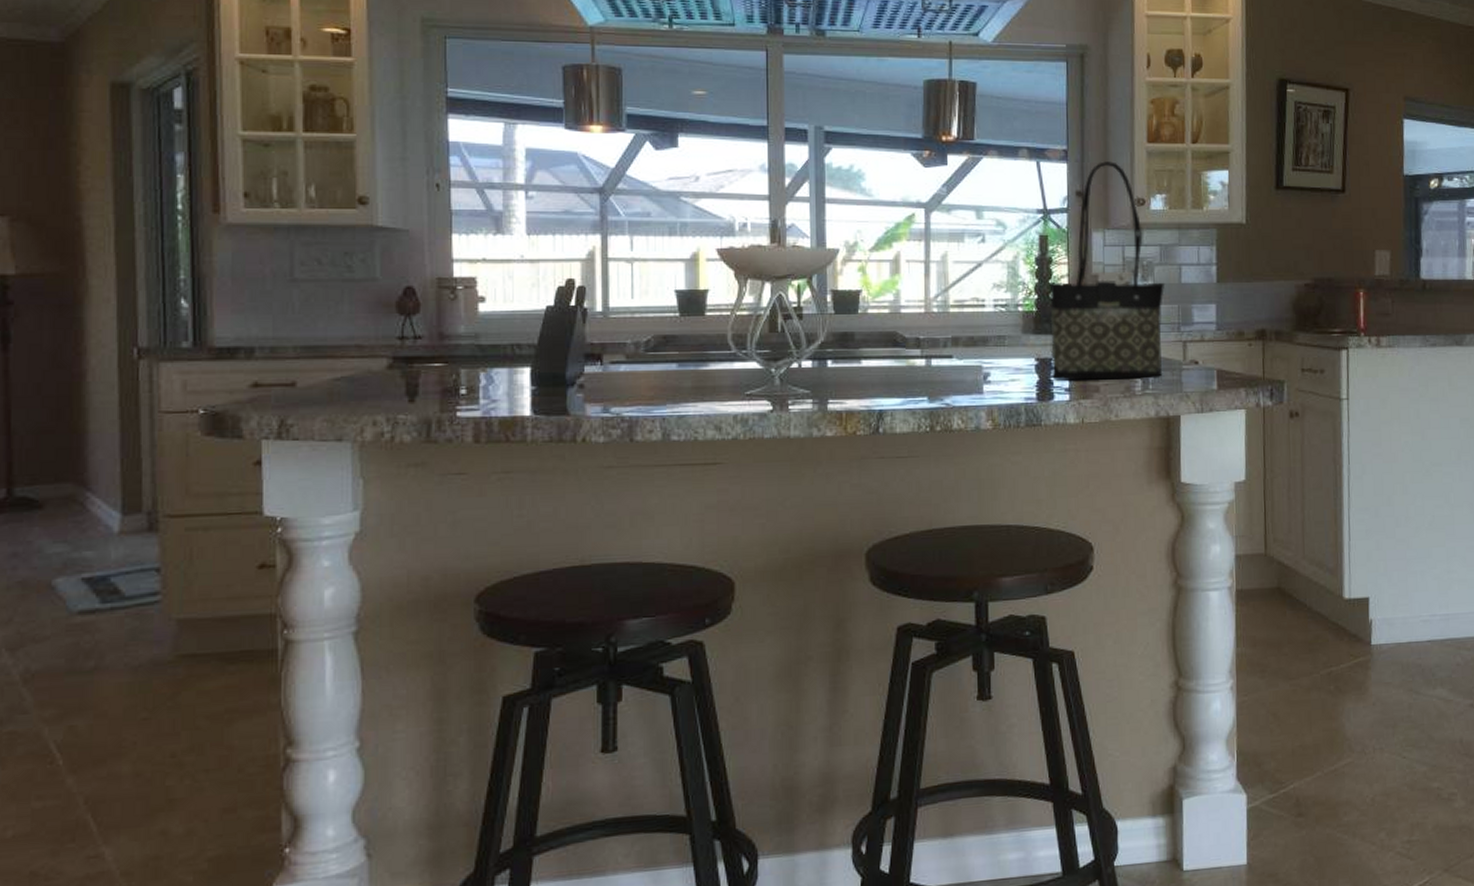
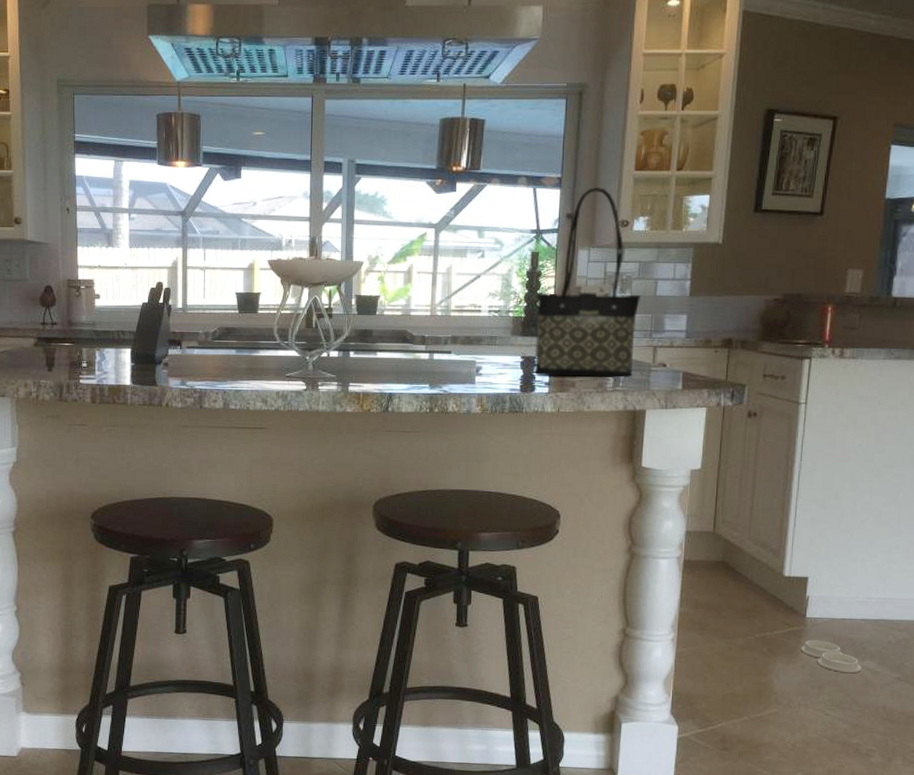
pet bowl: none [1369,670,1434,706] -> present [801,639,862,674]

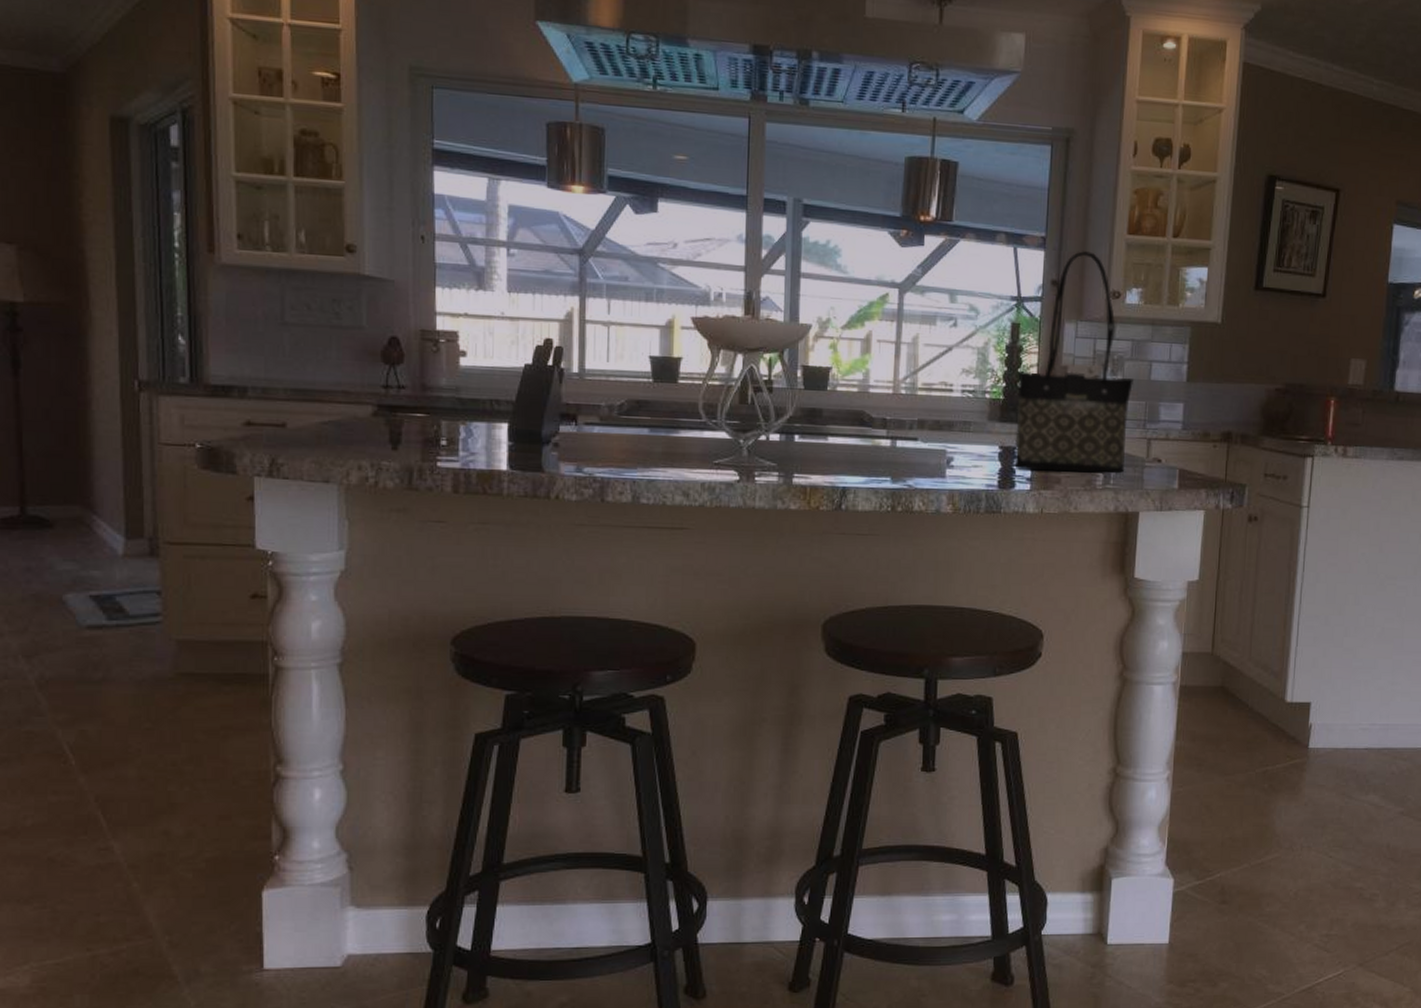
pet bowl: present [801,639,862,674] -> none [1303,773,1366,810]

